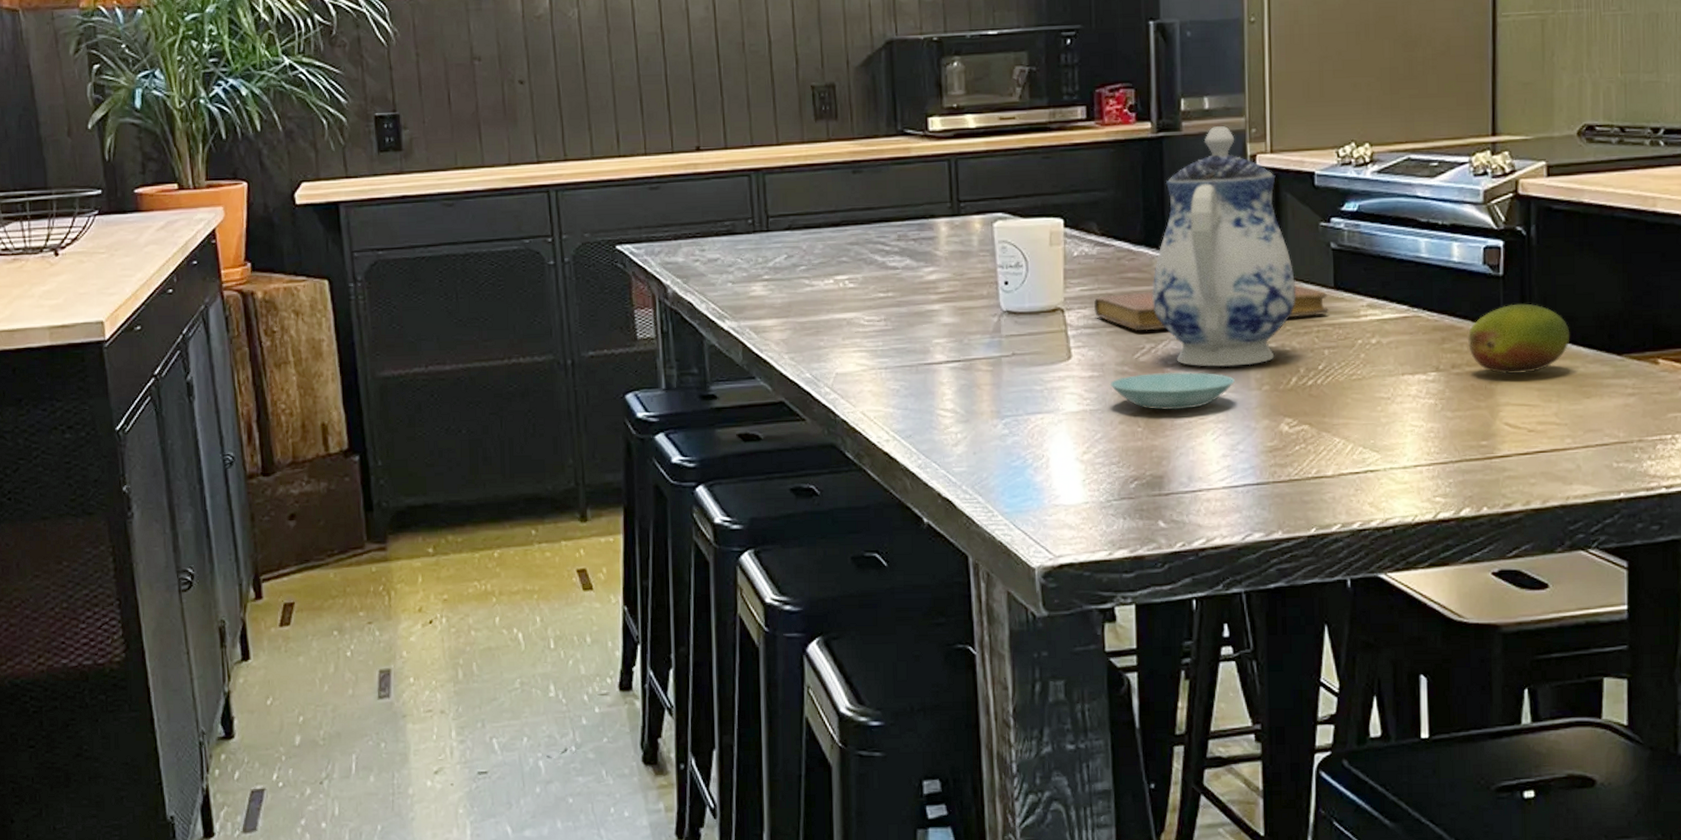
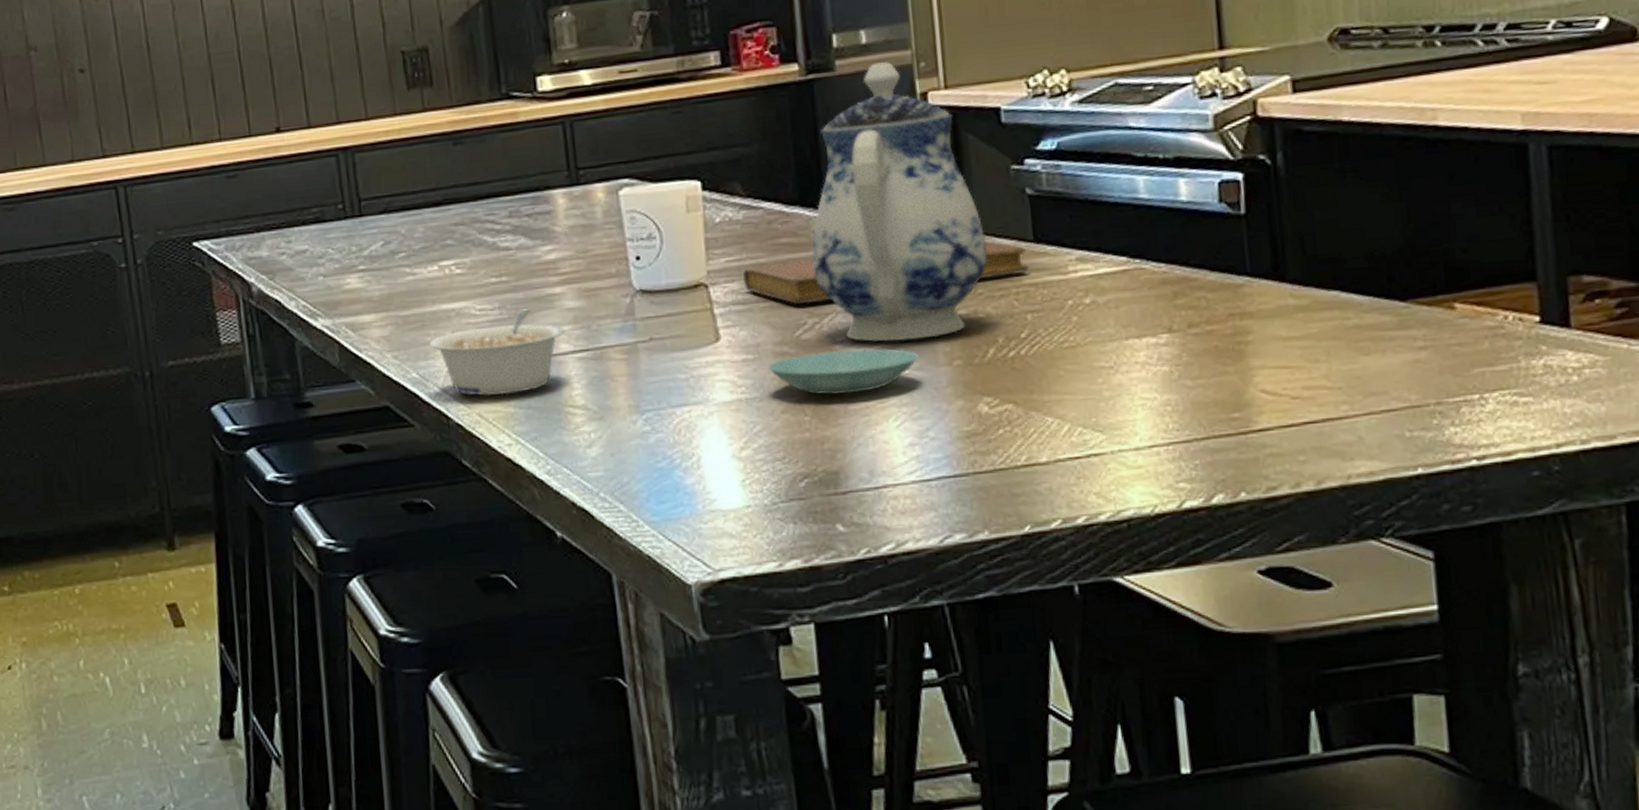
legume: none [822,322,941,397] -> present [429,309,565,396]
fruit: present [1468,303,1570,375] -> none [1206,245,1338,332]

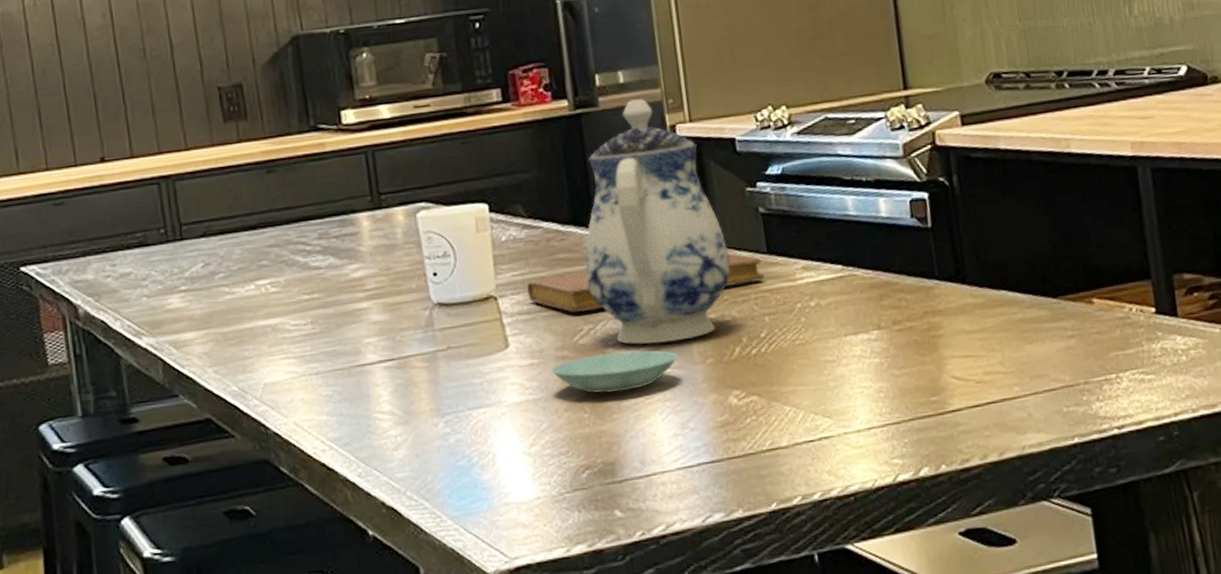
legume: present [429,309,565,396] -> none [248,323,372,406]

